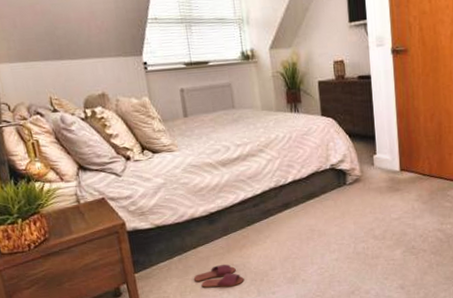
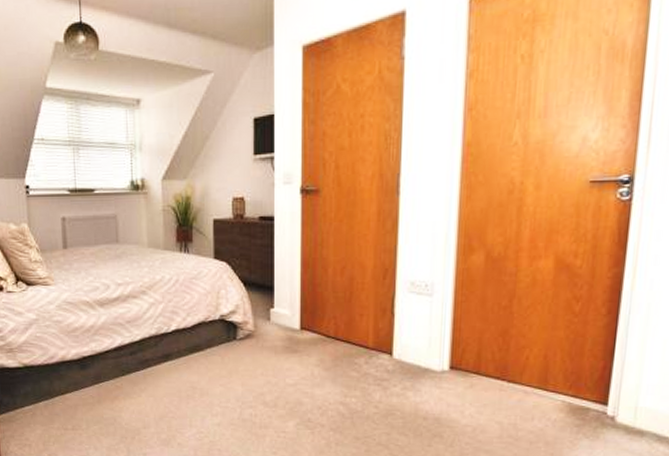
slippers: present [194,264,244,287] -> none [60,416,114,441]

